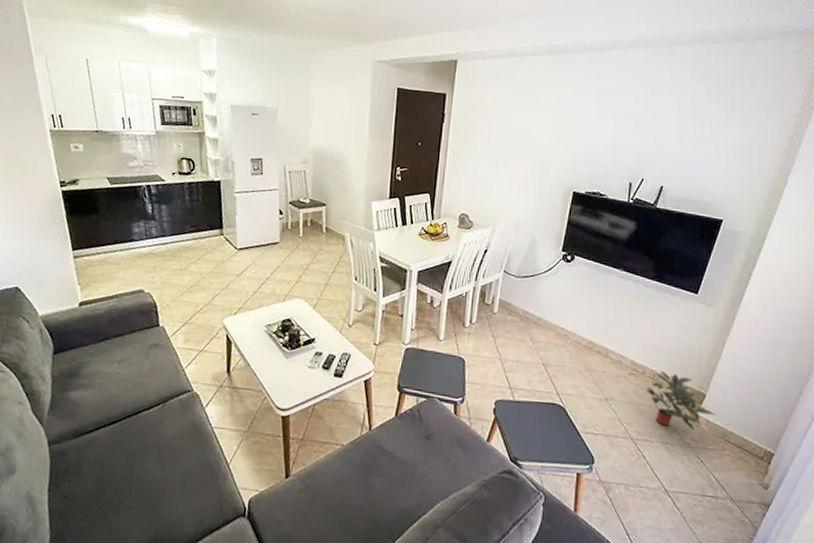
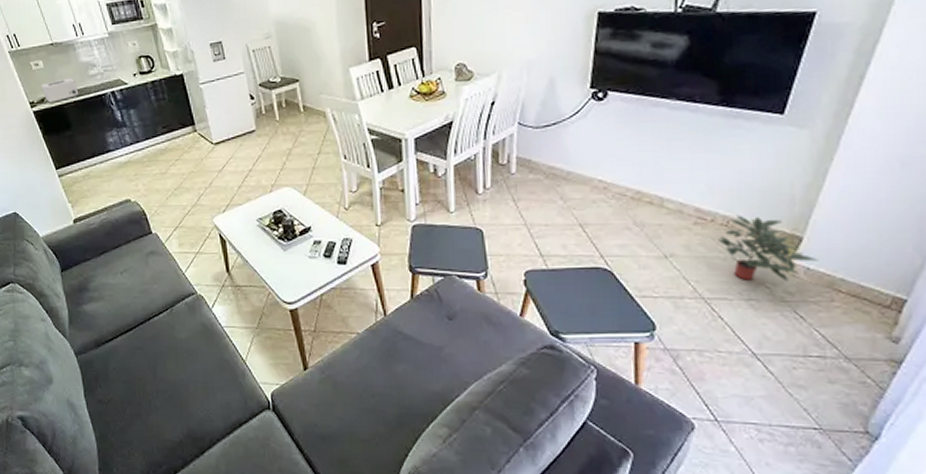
toaster: none [75,165,114,187] -> present [41,77,79,104]

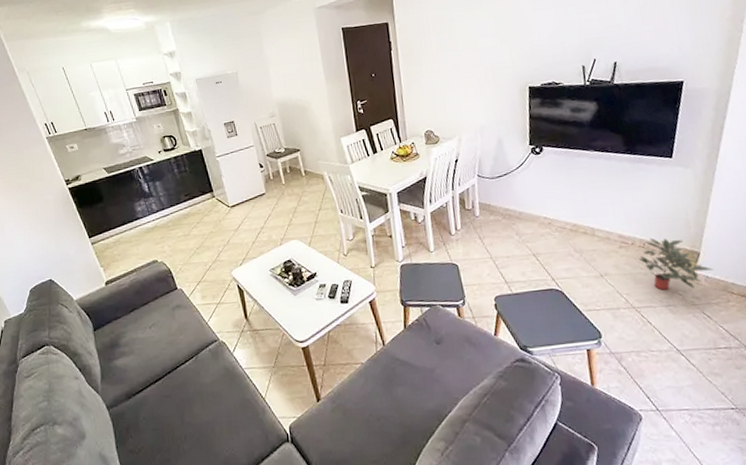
toaster: present [41,77,79,104] -> none [76,157,111,181]

